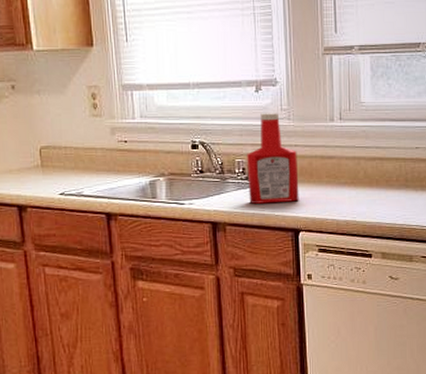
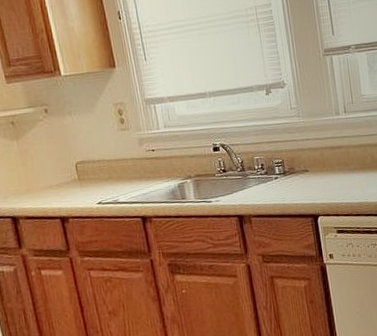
ketchup bottle: present [247,112,299,204] -> none [264,111,315,196]

